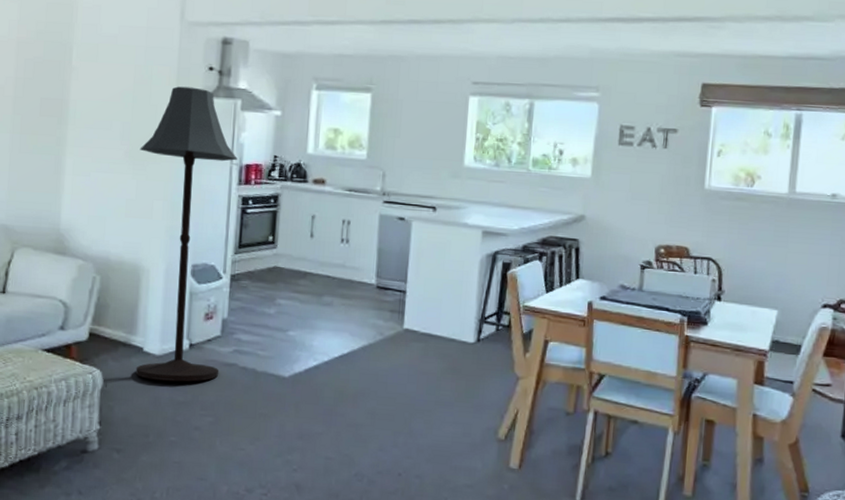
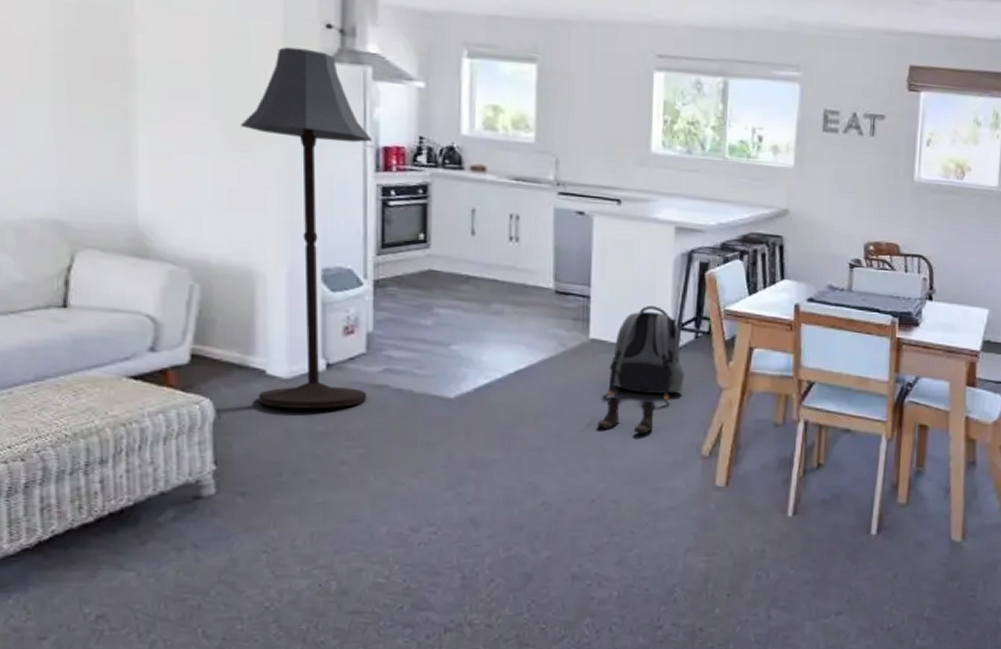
boots: none [406,381,459,416] -> present [597,397,656,434]
backpack: none [417,300,485,386] -> present [608,306,685,400]

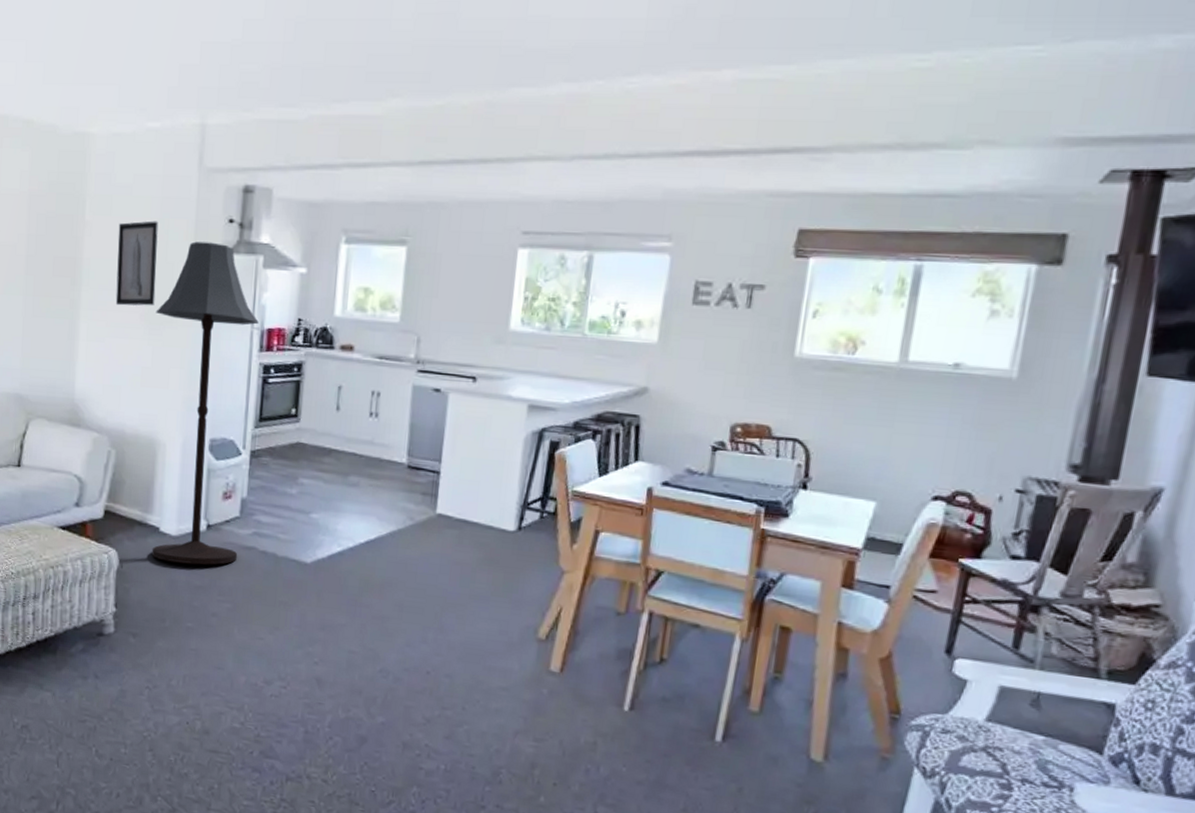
wall art: none [182,20,238,119] -> present [115,220,158,306]
boots: present [597,397,656,434] -> none [437,572,496,612]
backpack: present [608,306,685,400] -> none [450,483,527,580]

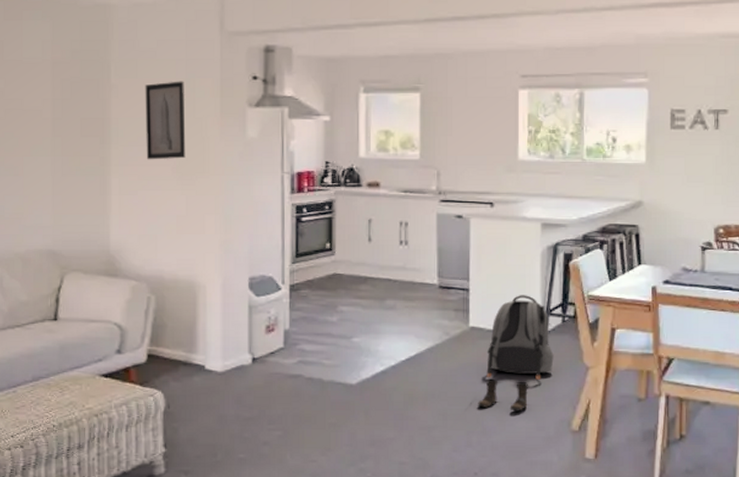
floor lamp: present [151,241,259,565] -> none [187,98,288,398]
boots: none [437,572,496,612] -> present [478,378,529,412]
backpack: none [450,483,527,580] -> present [486,295,554,380]

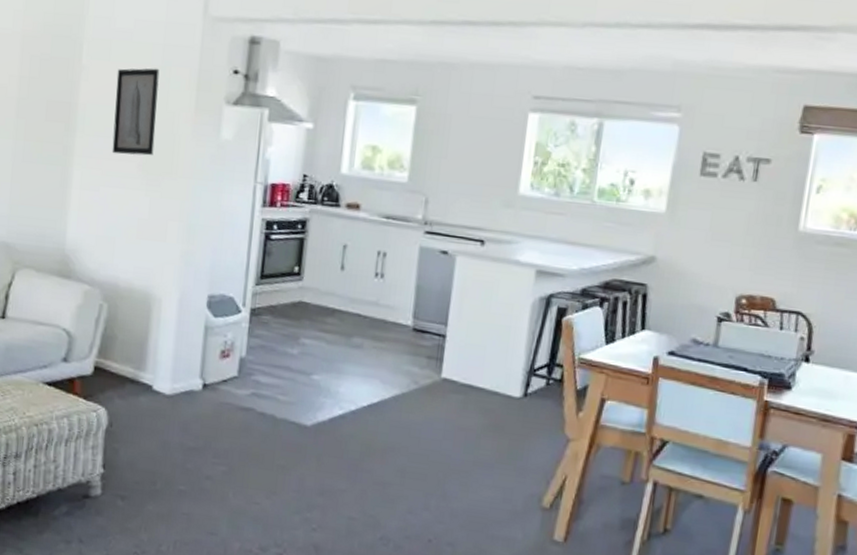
boots: present [478,378,529,412] -> none [441,438,500,479]
backpack: present [486,295,554,380] -> none [454,348,532,447]

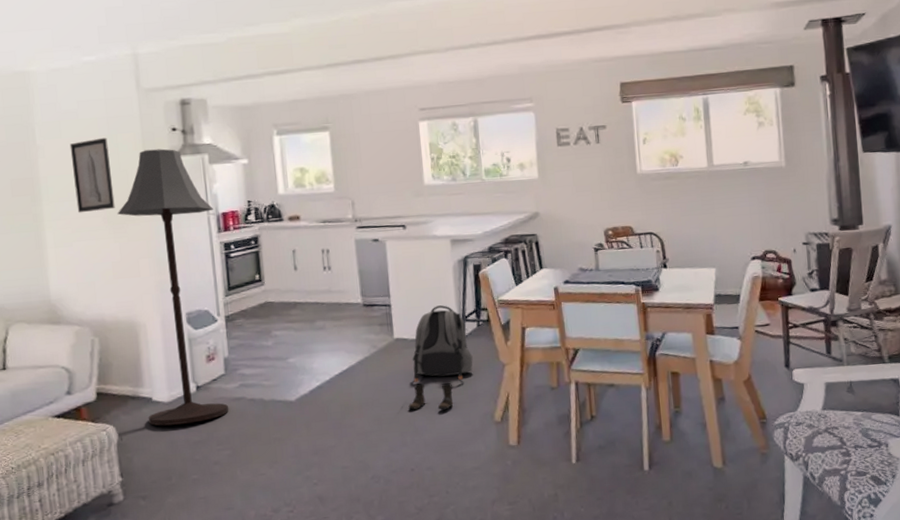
floor lamp: none [143,91,262,426] -> present [117,148,229,426]
boots: none [441,438,500,479] -> present [408,382,453,410]
backpack: none [454,348,532,447] -> present [412,305,473,383]

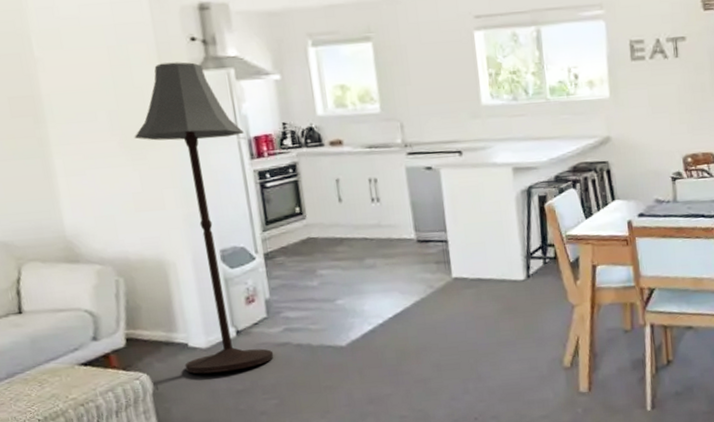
wall art: present [69,137,115,213] -> none [73,48,132,137]
boots: present [408,382,453,410] -> none [470,325,519,356]
backpack: present [412,305,473,383] -> none [472,241,540,326]

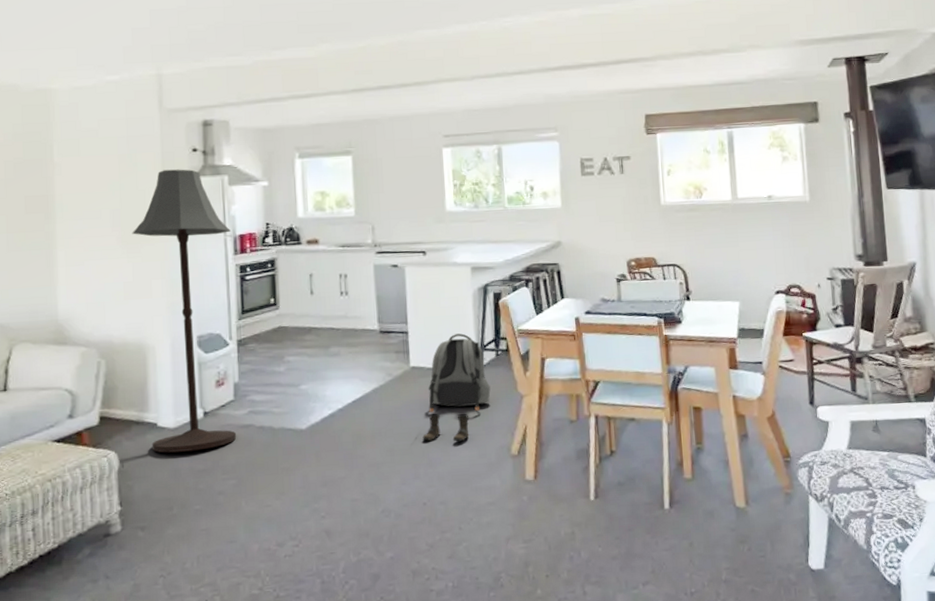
boots: none [470,325,519,356] -> present [422,413,470,442]
backpack: none [472,241,540,326] -> present [428,333,491,413]

